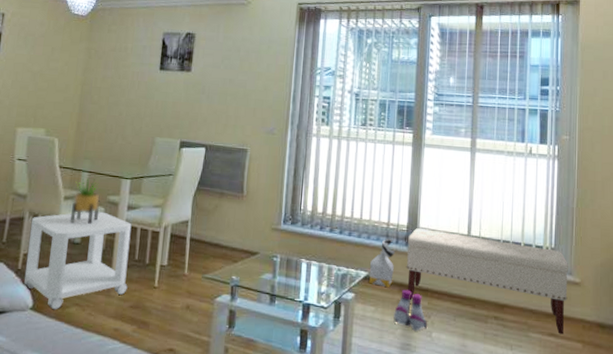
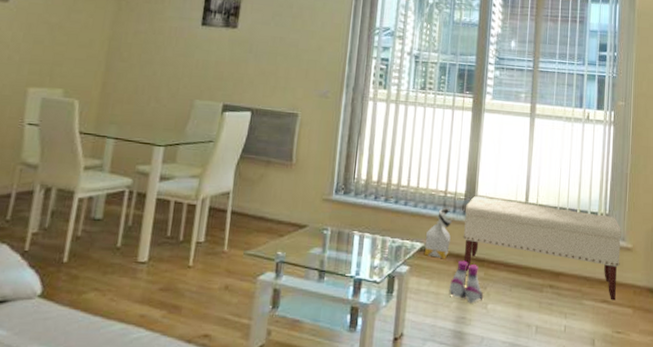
side table: present [24,211,132,310] -> none [32,182,164,297]
potted plant: present [70,175,100,224] -> none [91,142,127,197]

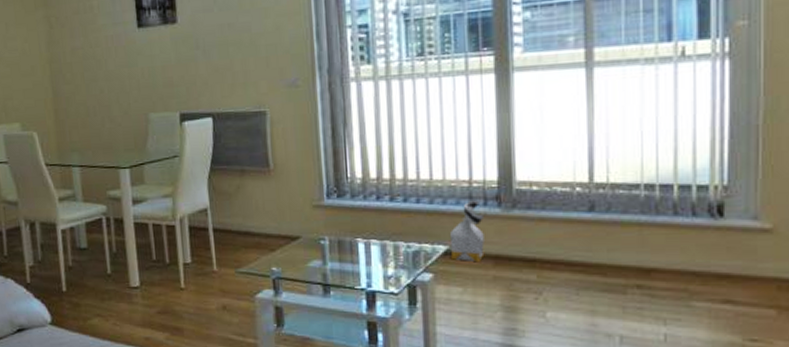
boots: present [449,260,484,304] -> none [490,262,539,312]
bench: present [463,196,622,301] -> none [501,182,753,300]

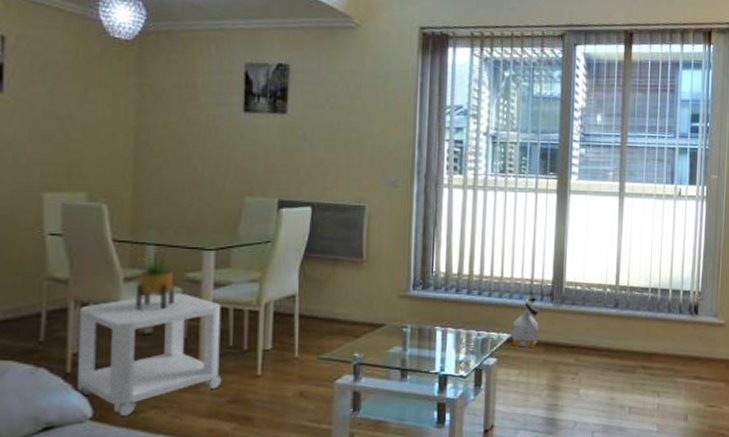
side table: none [28,210,151,323] -> present [76,293,222,417]
potted plant: none [67,169,101,228] -> present [136,249,176,310]

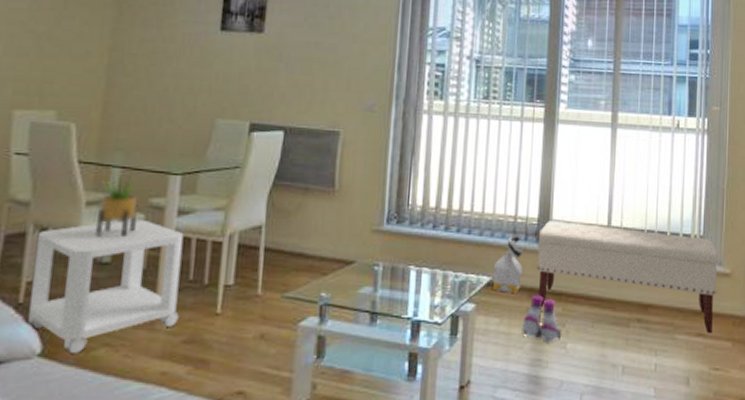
boots: none [539,348,575,390] -> present [522,295,562,343]
bench: none [551,283,715,376] -> present [536,221,719,334]

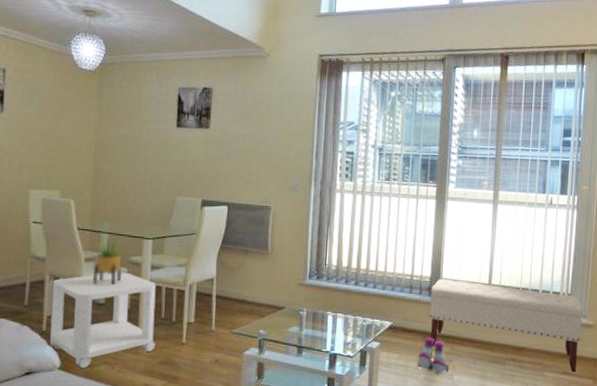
bag: present [492,234,525,294] -> none [393,289,419,336]

